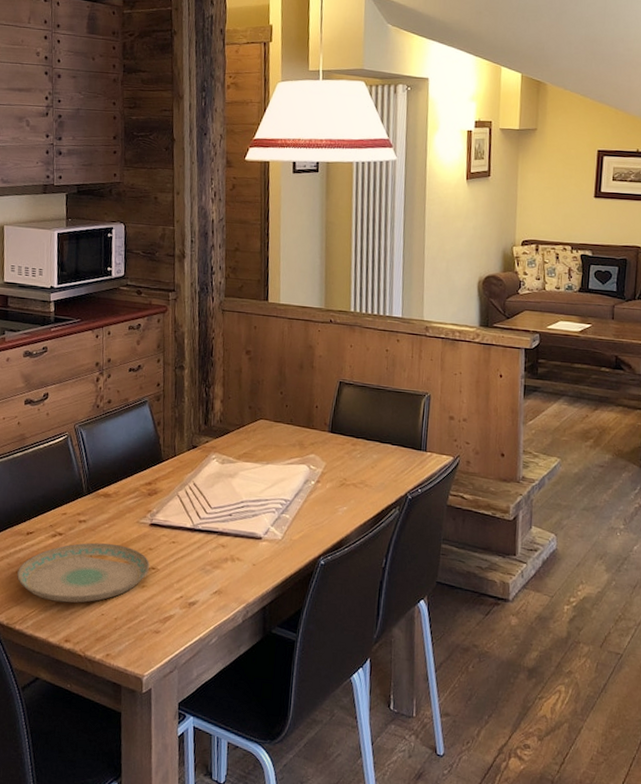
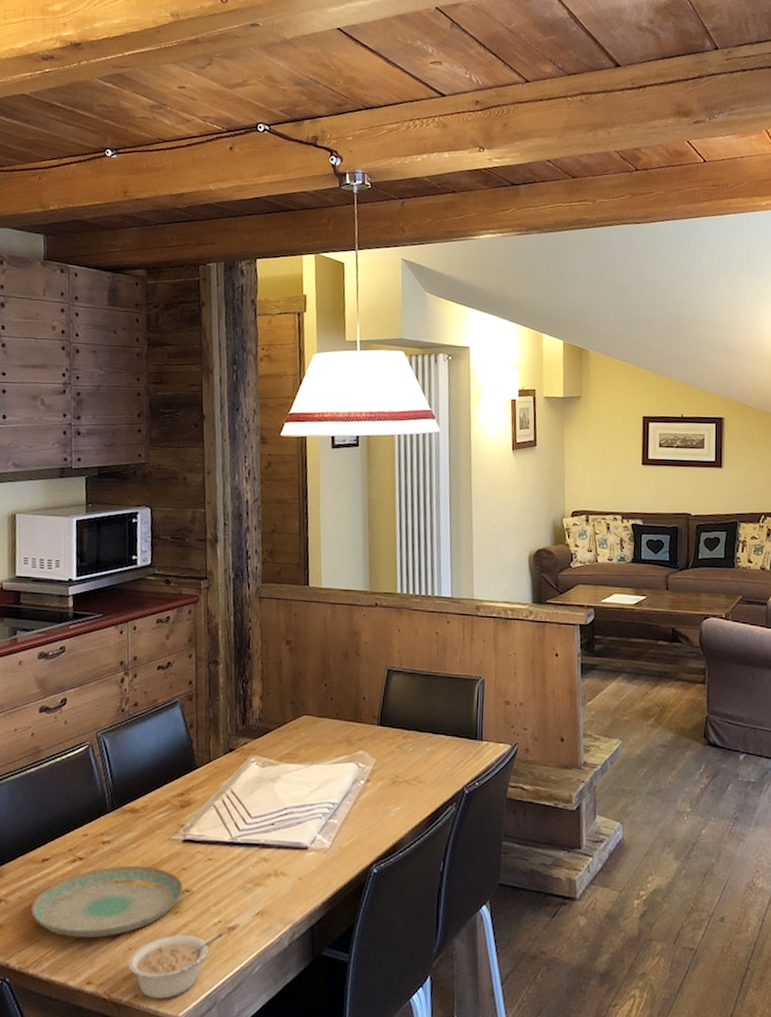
legume: none [100,605,184,660] -> present [128,932,223,999]

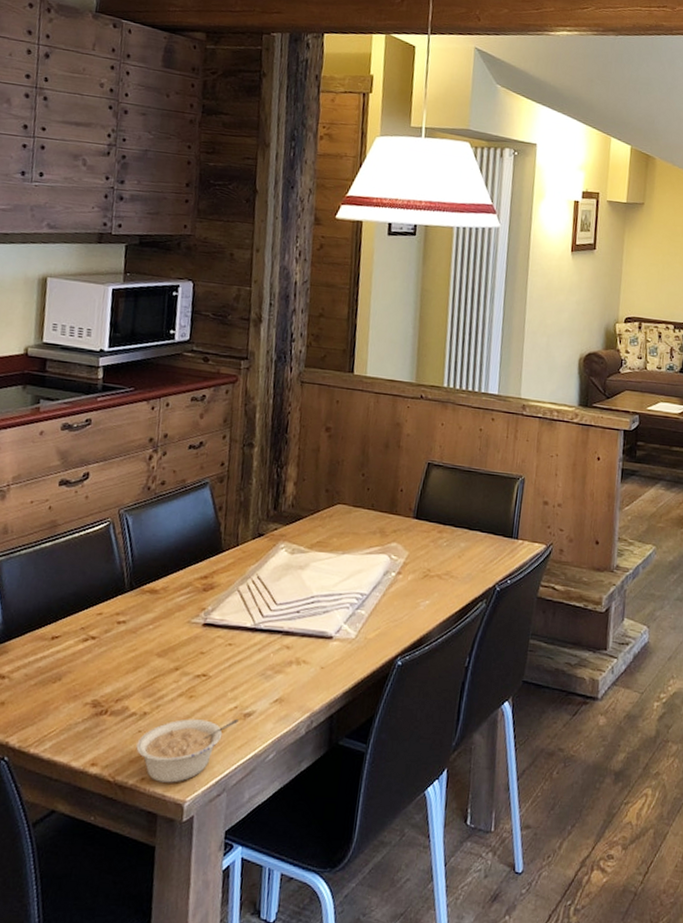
plate: present [30,866,184,938] -> none [35,647,201,719]

